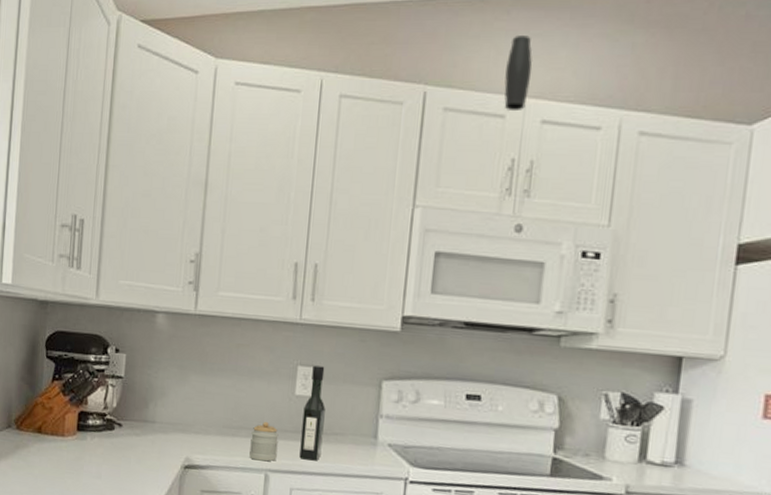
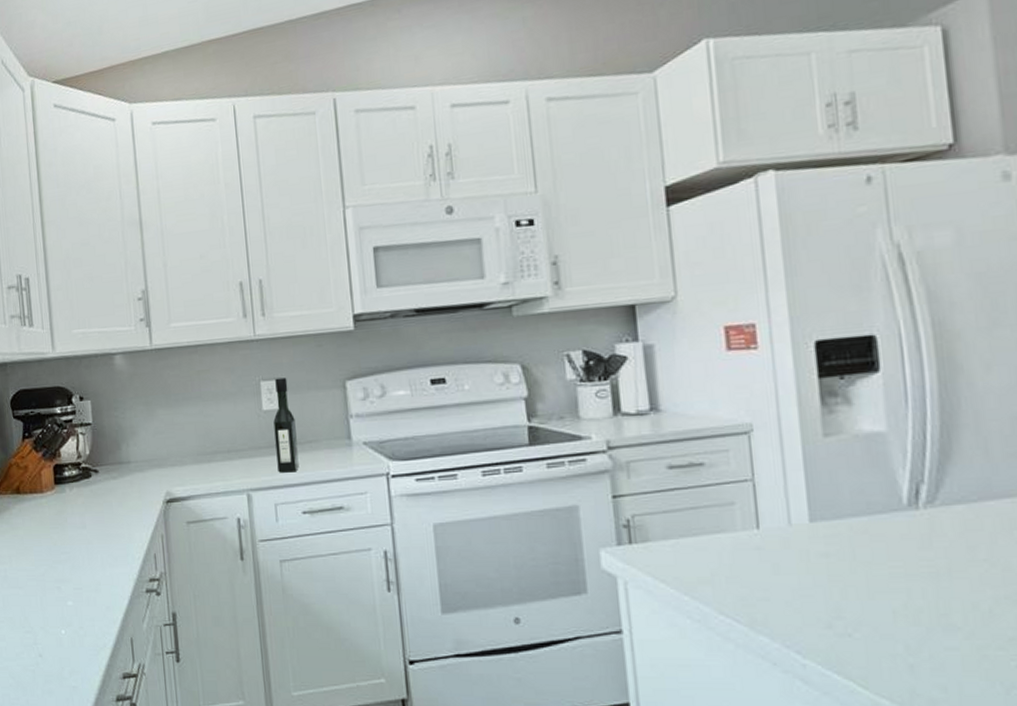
jar: present [249,421,279,462] -> none [226,441,256,482]
vase: present [504,35,533,112] -> none [406,28,433,102]

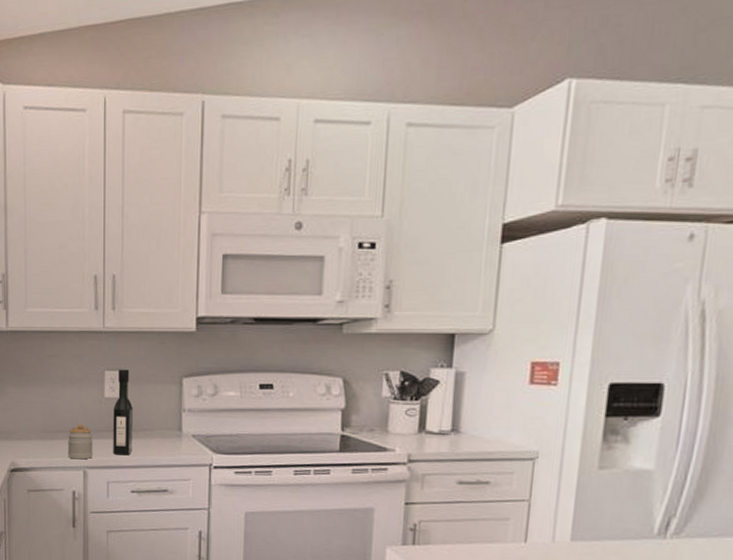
jar: none [226,441,256,482] -> present [68,423,93,460]

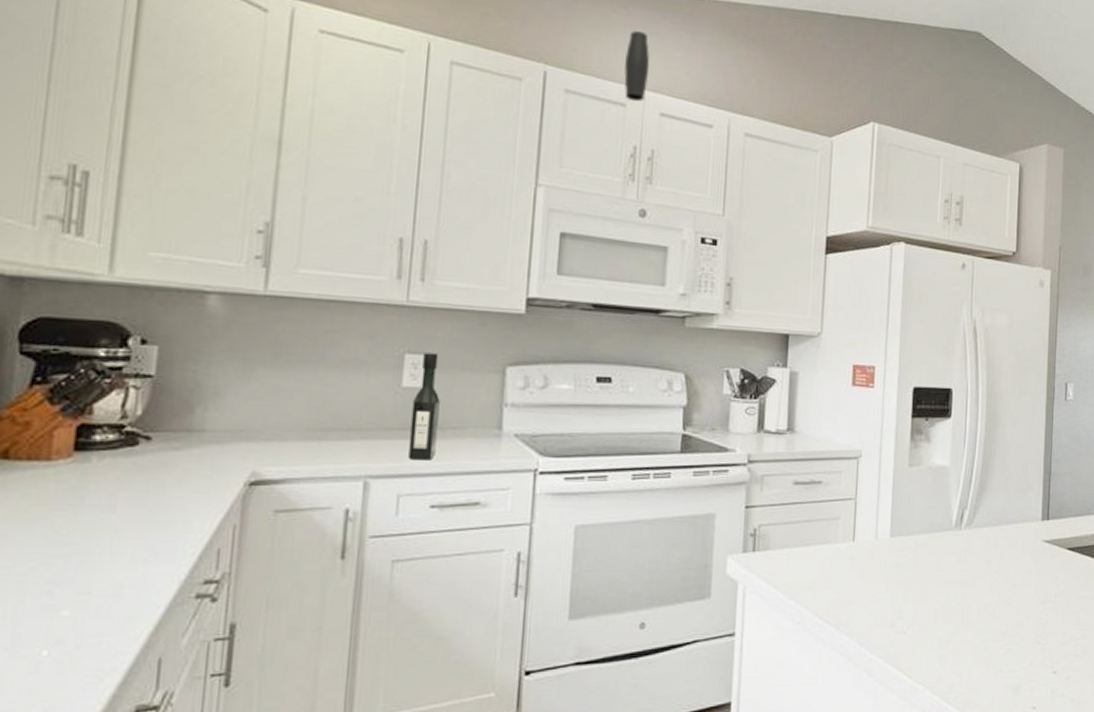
jar: present [68,423,93,460] -> none [342,419,382,467]
vase: none [277,37,303,114] -> present [624,31,650,102]

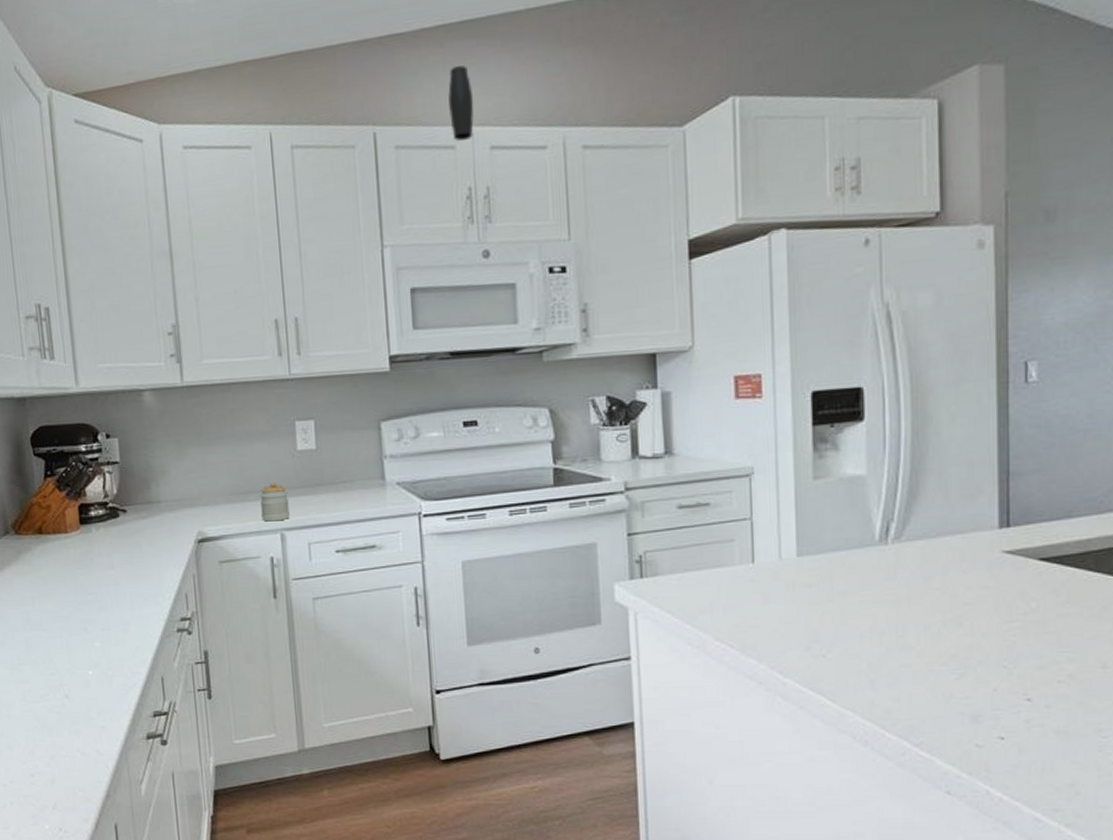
jar: none [342,419,382,467] -> present [260,481,290,522]
bottle: present [408,353,440,460] -> none [308,417,333,513]

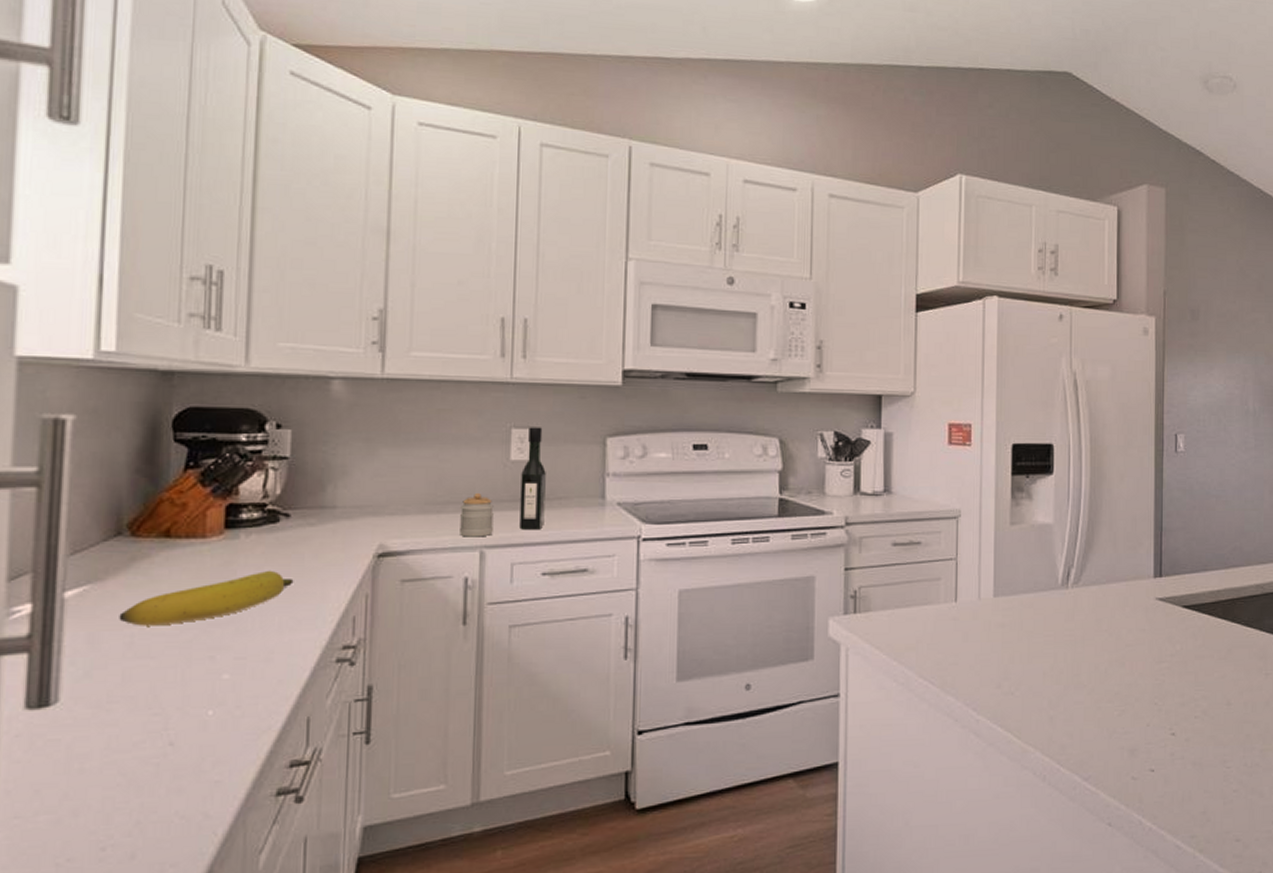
banana: none [16,557,137,605] -> present [119,570,294,626]
bottle: none [308,417,333,513] -> present [519,427,546,530]
vase: present [448,65,474,142] -> none [707,99,732,171]

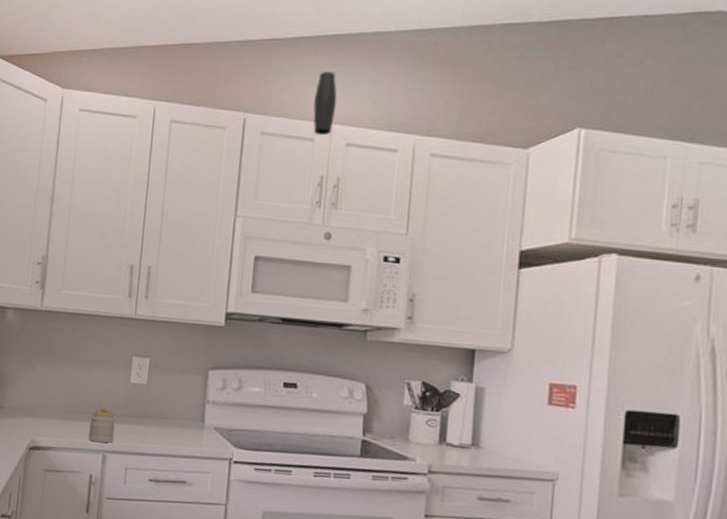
bottle: present [519,427,546,530] -> none [134,356,158,443]
vase: none [707,99,732,171] -> present [313,72,337,136]

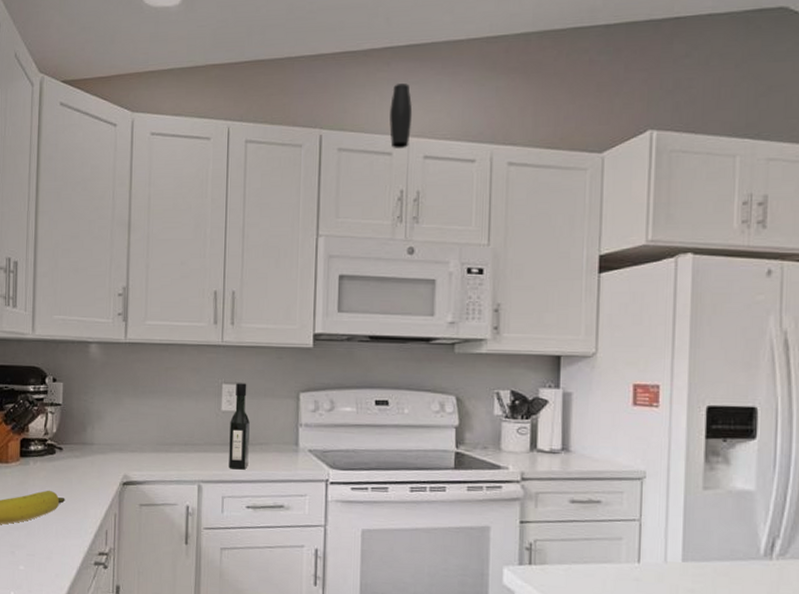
jar: present [88,406,115,444] -> none [183,436,209,474]
bottle: none [134,356,158,443] -> present [229,383,250,470]

